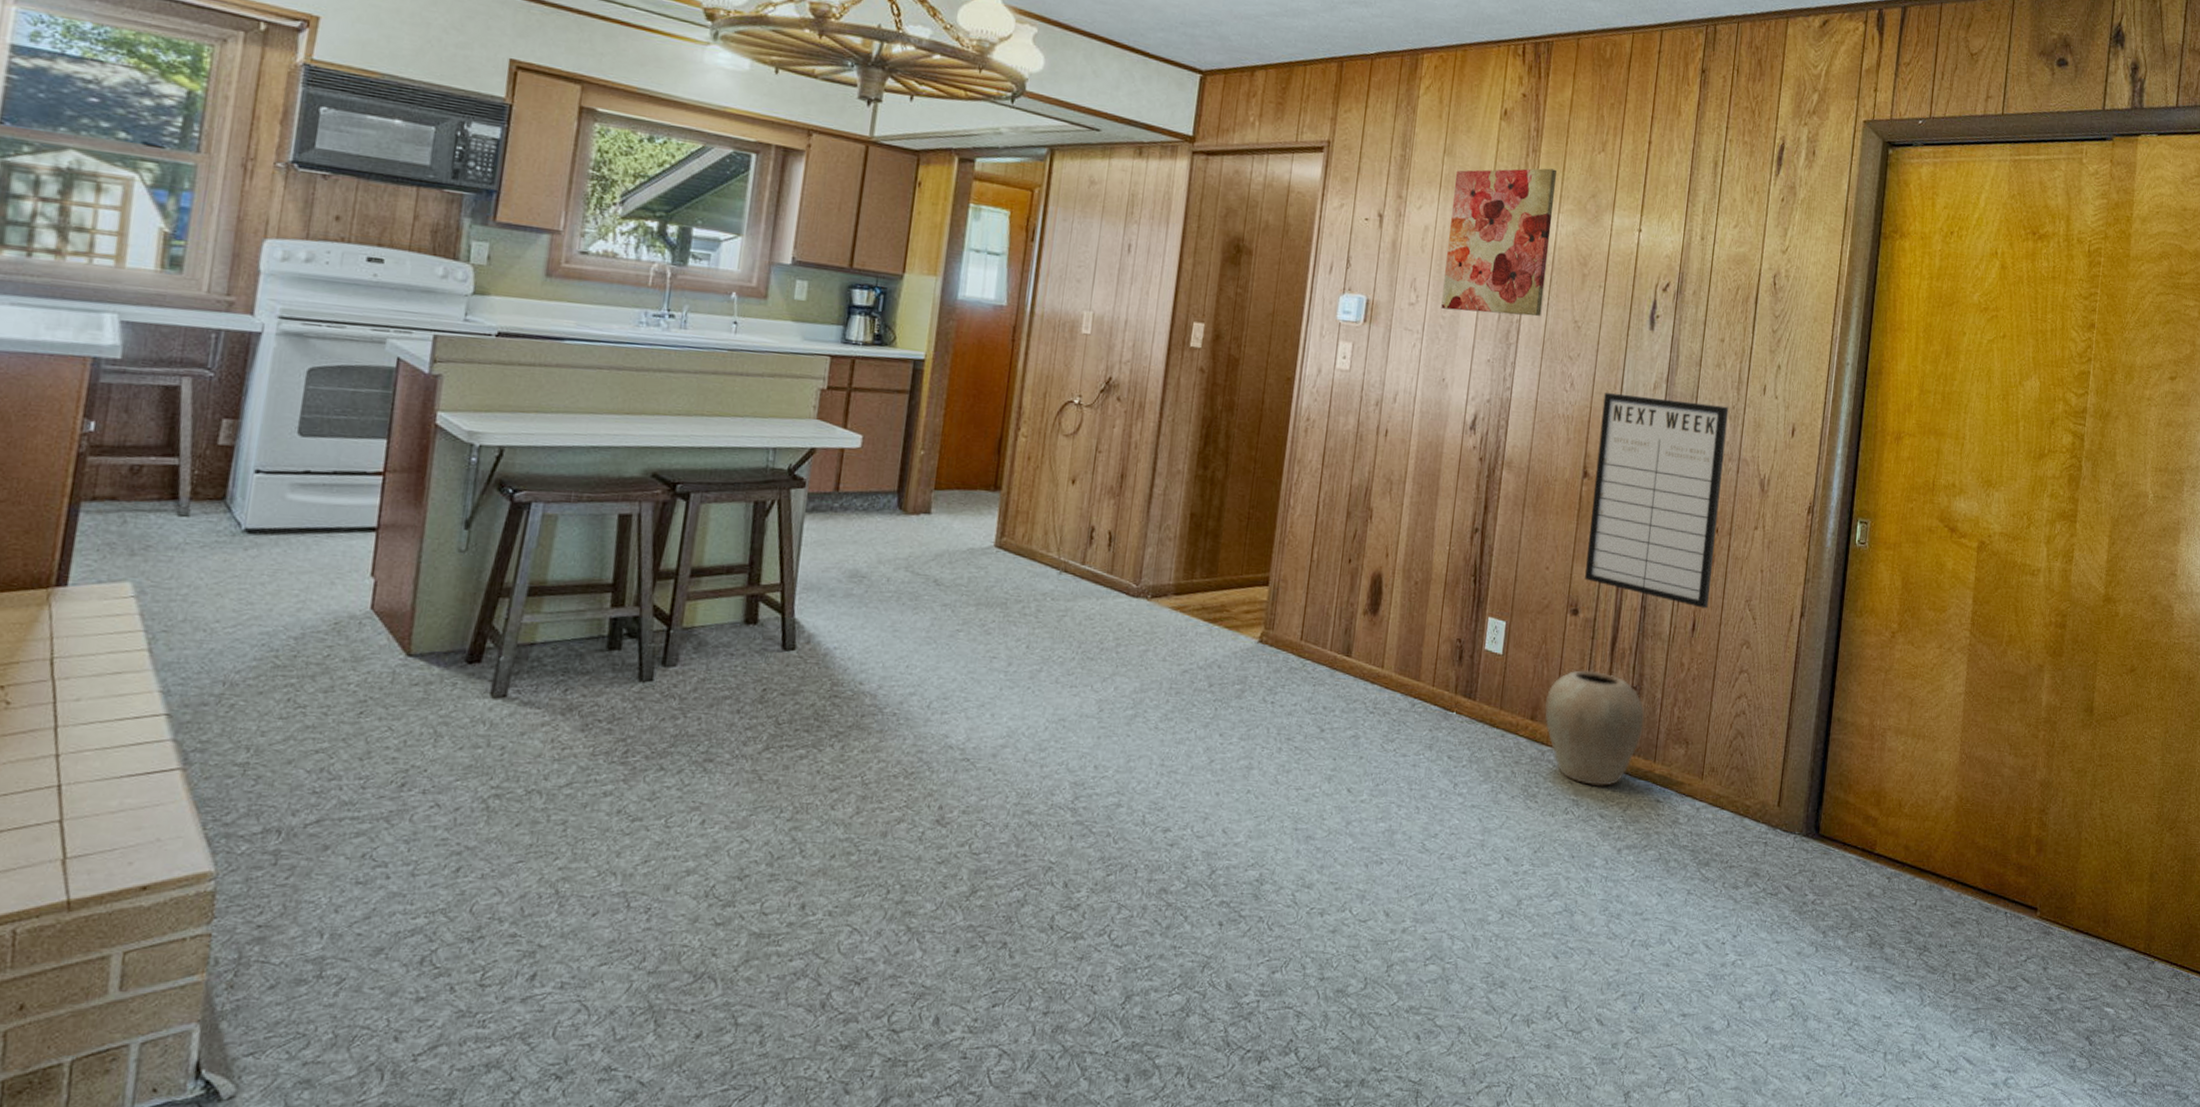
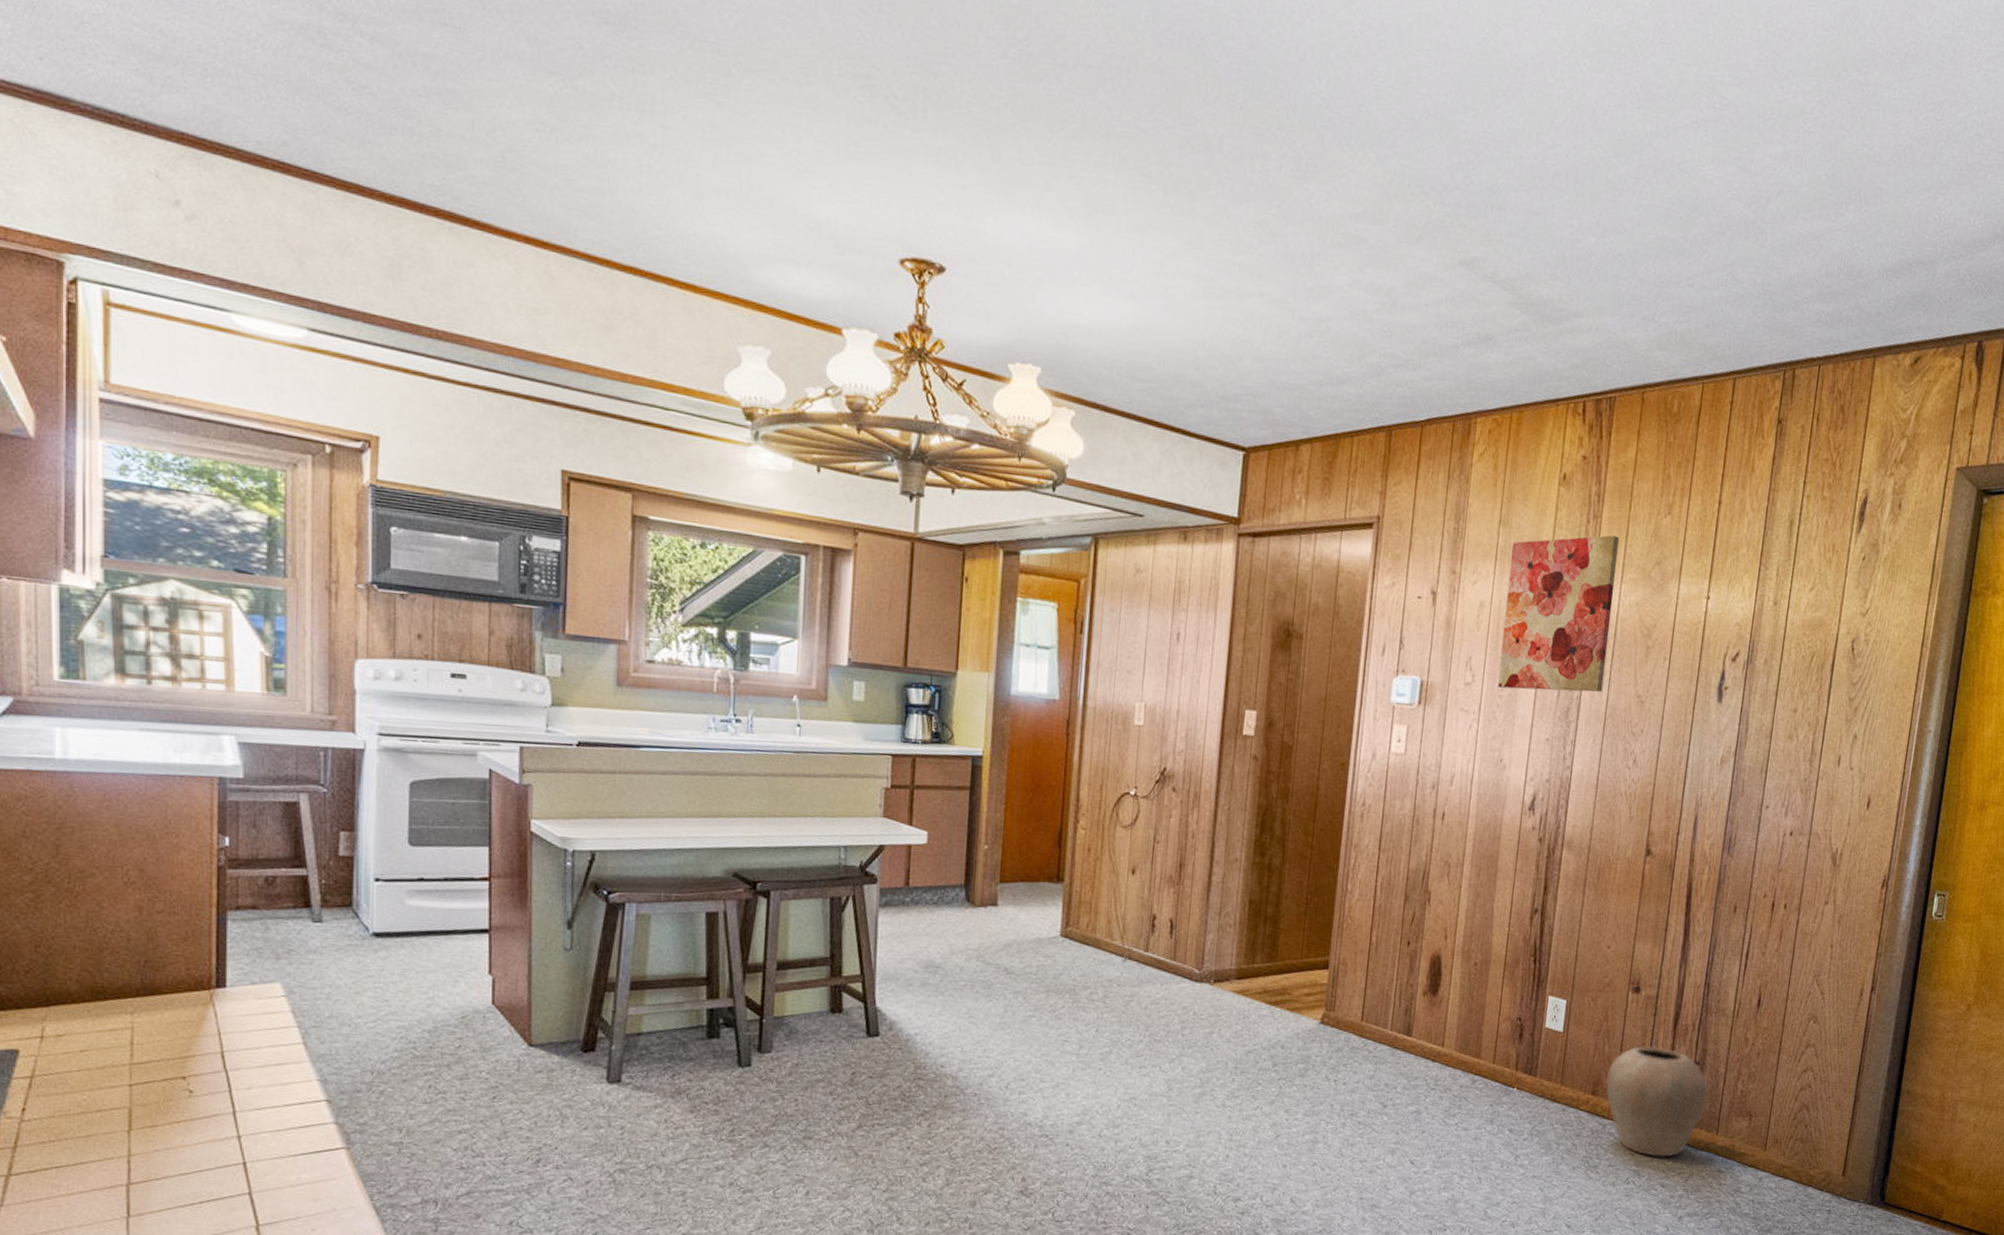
writing board: present [1585,392,1729,609] -> none [1647,768,1801,984]

